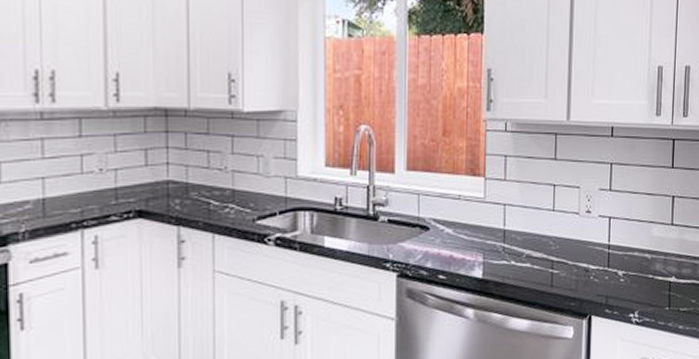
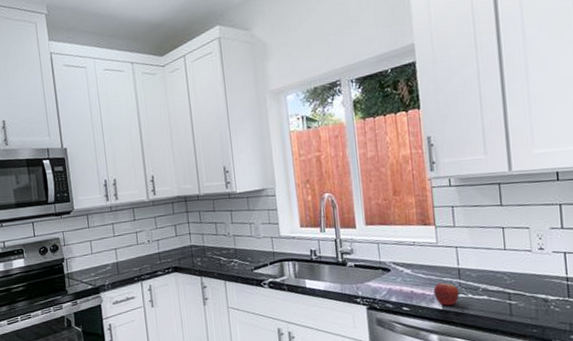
fruit: none [475,245,502,274] -> present [433,282,460,306]

